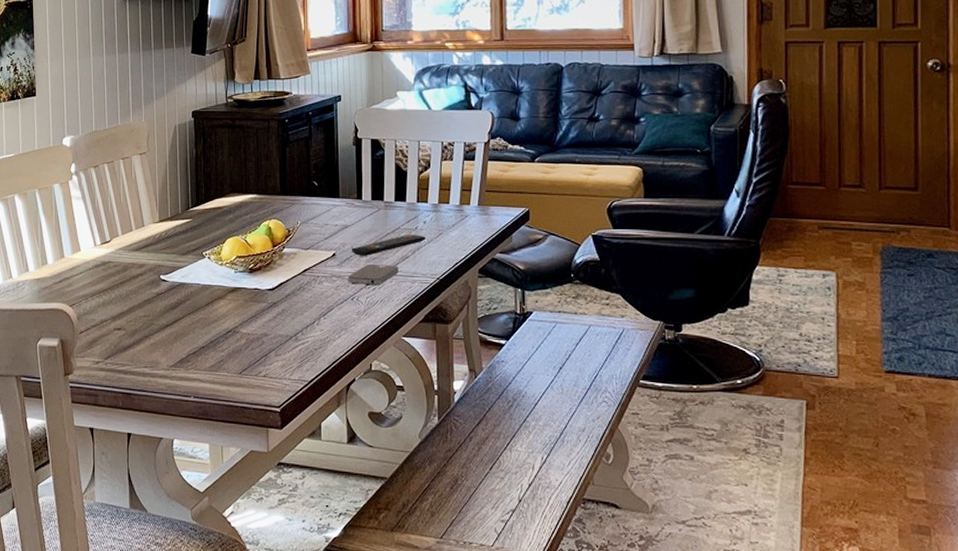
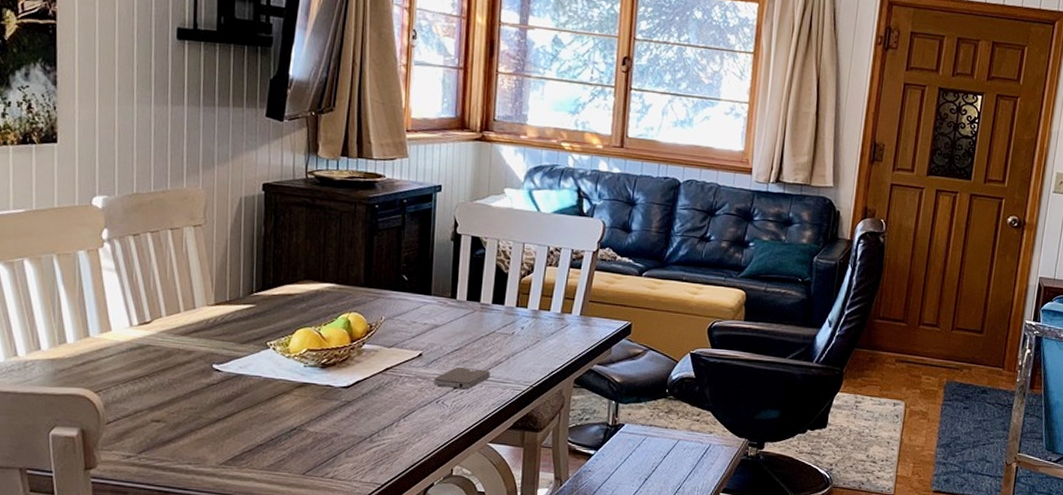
remote control: present [352,235,426,256] -> none [440,339,523,359]

